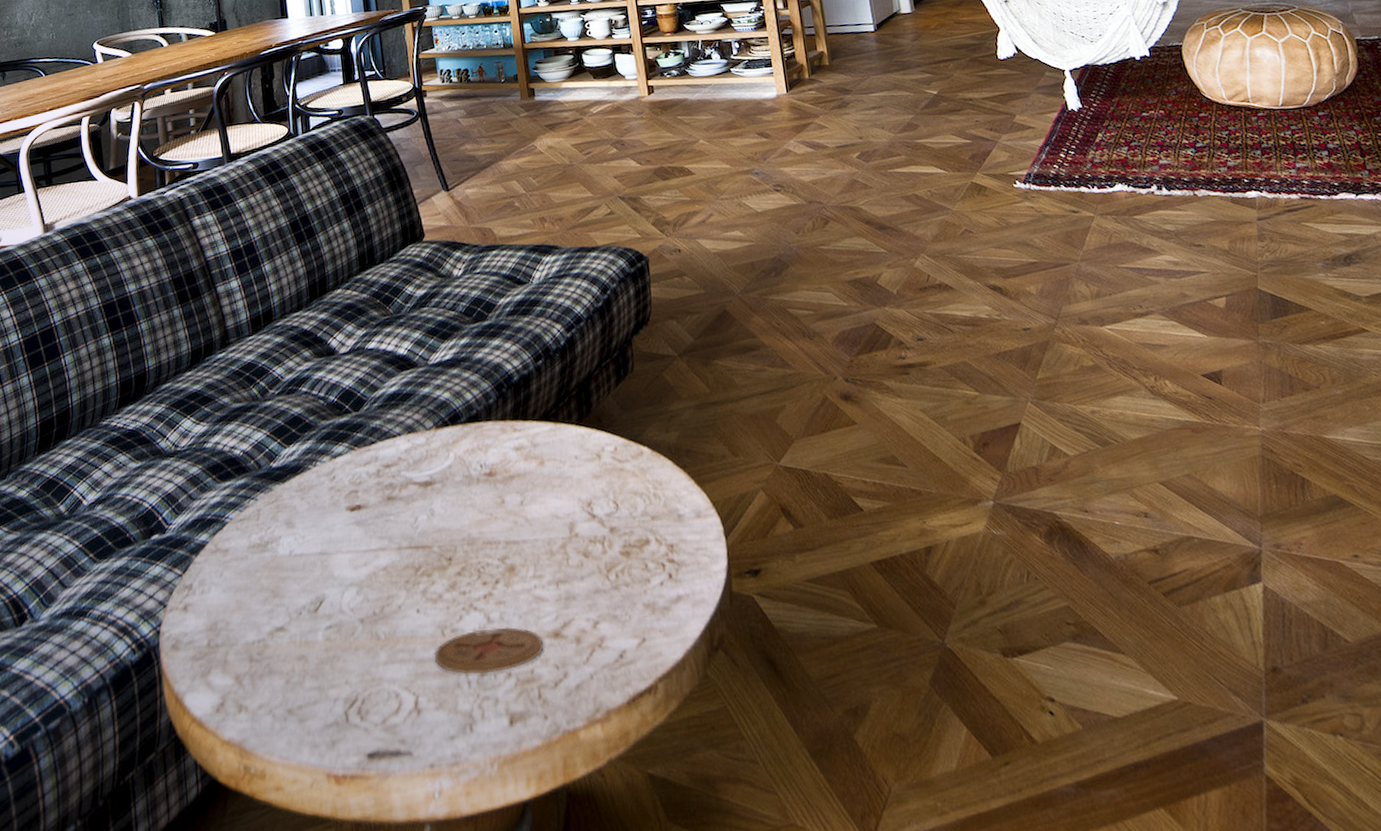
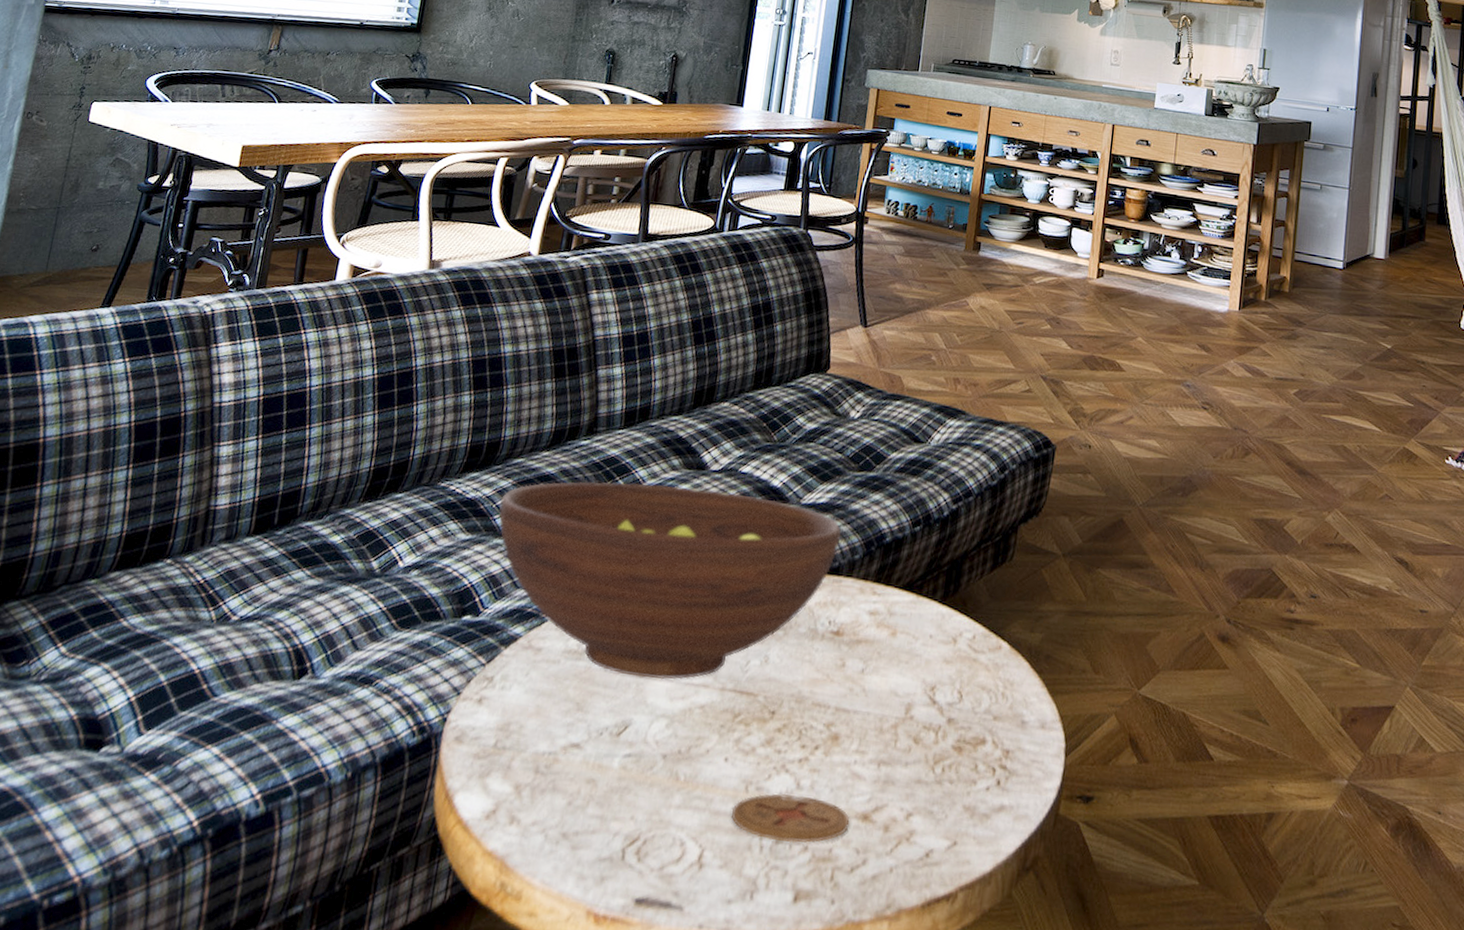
fruit bowl: none [159,367,472,556] -> present [499,481,842,680]

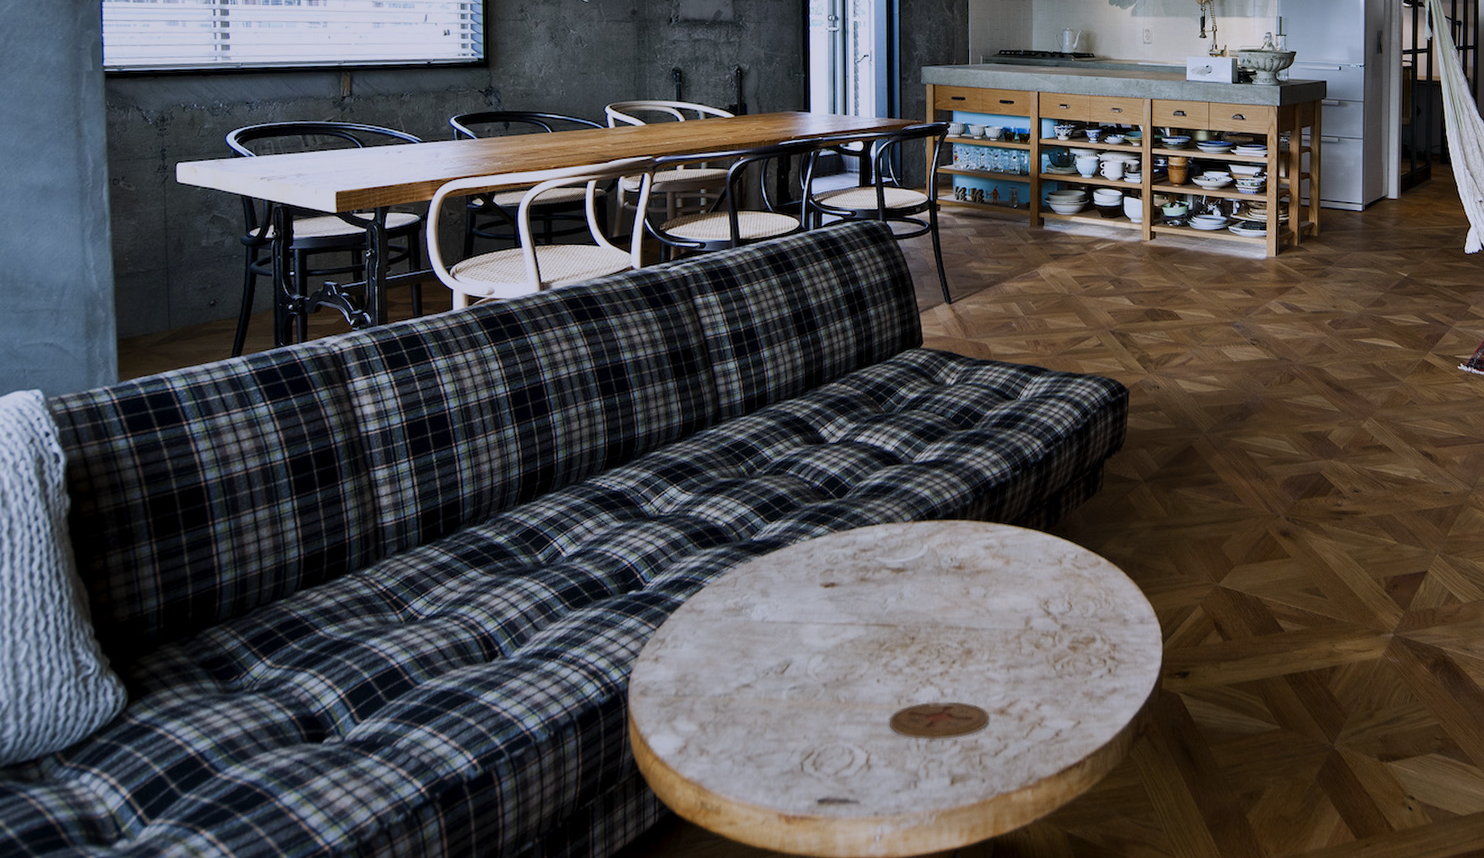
fruit bowl: present [499,481,842,680] -> none [645,460,952,623]

